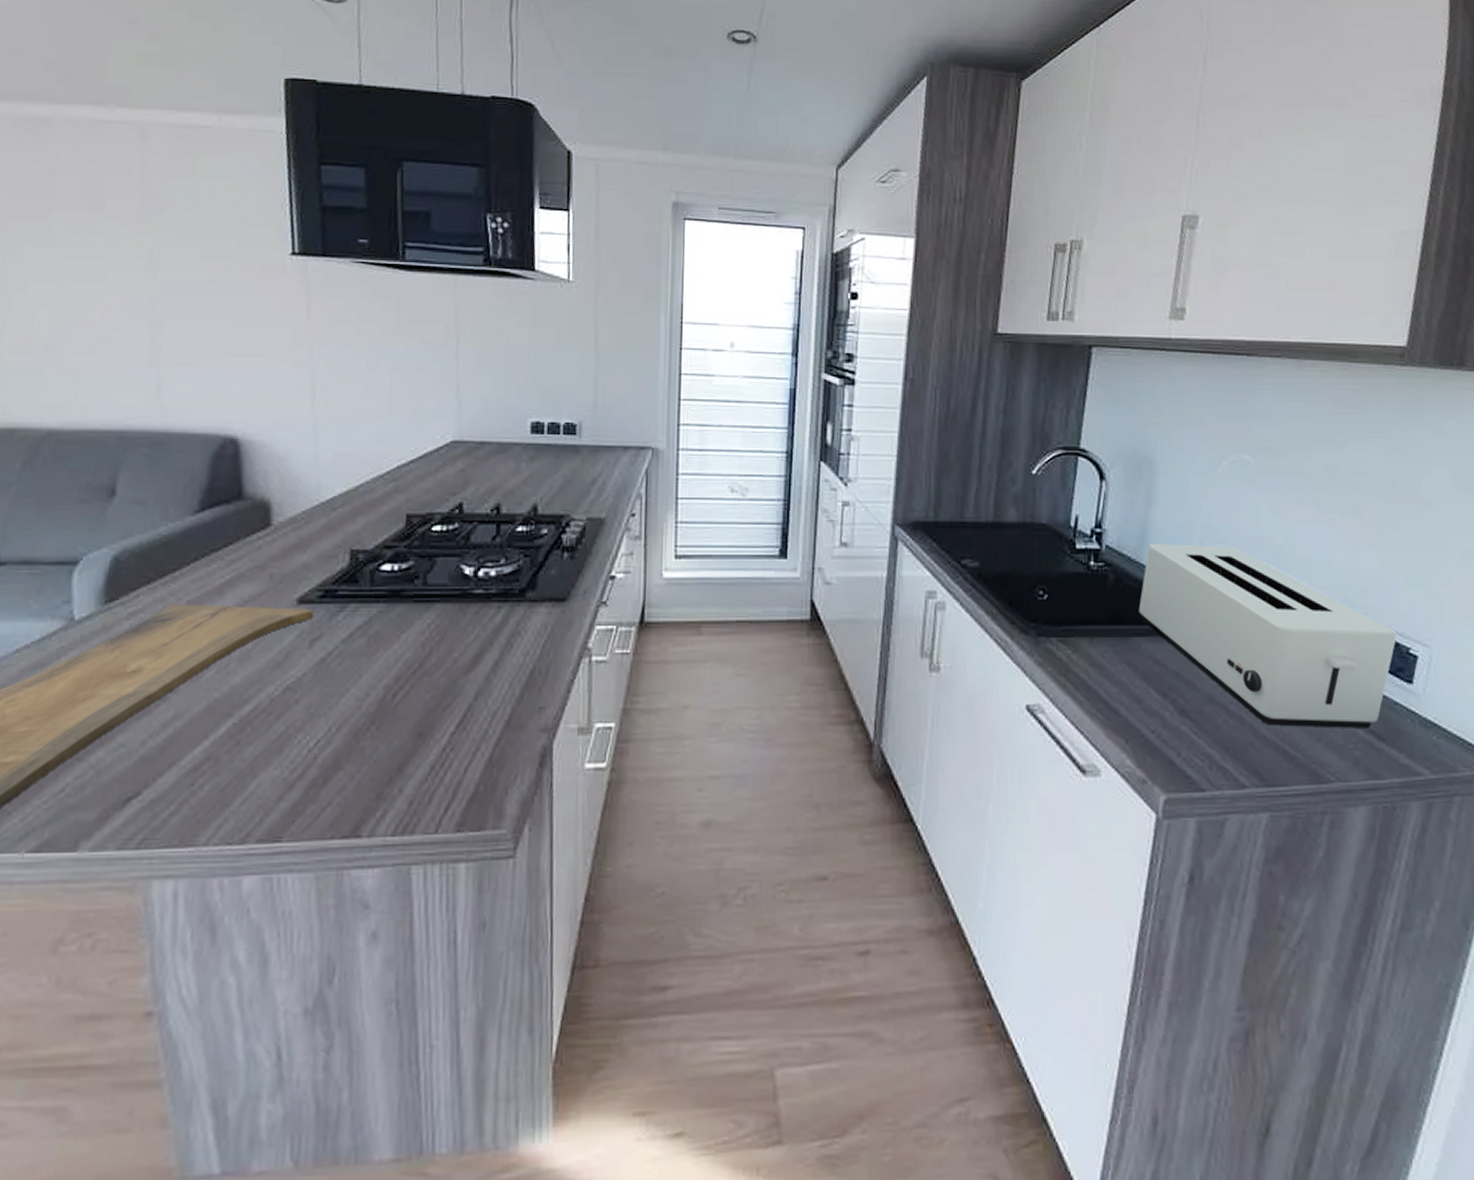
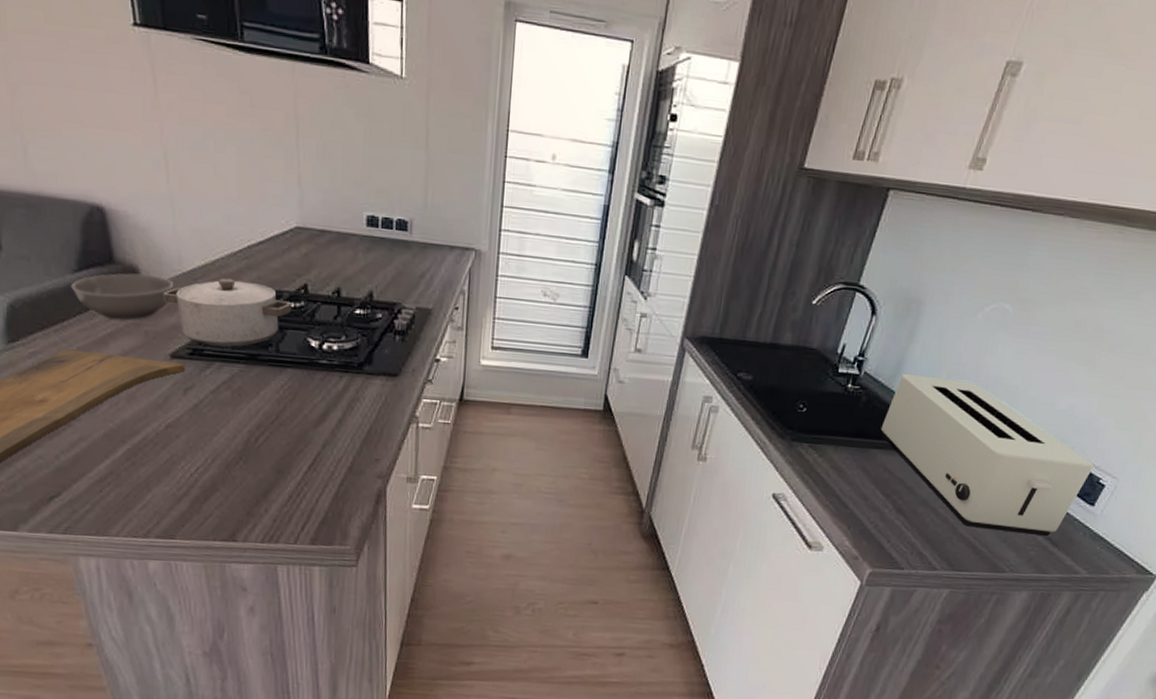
bowl: none [189,509,310,564] -> present [71,273,174,320]
cooking pot: none [295,504,444,585] -> present [163,278,292,347]

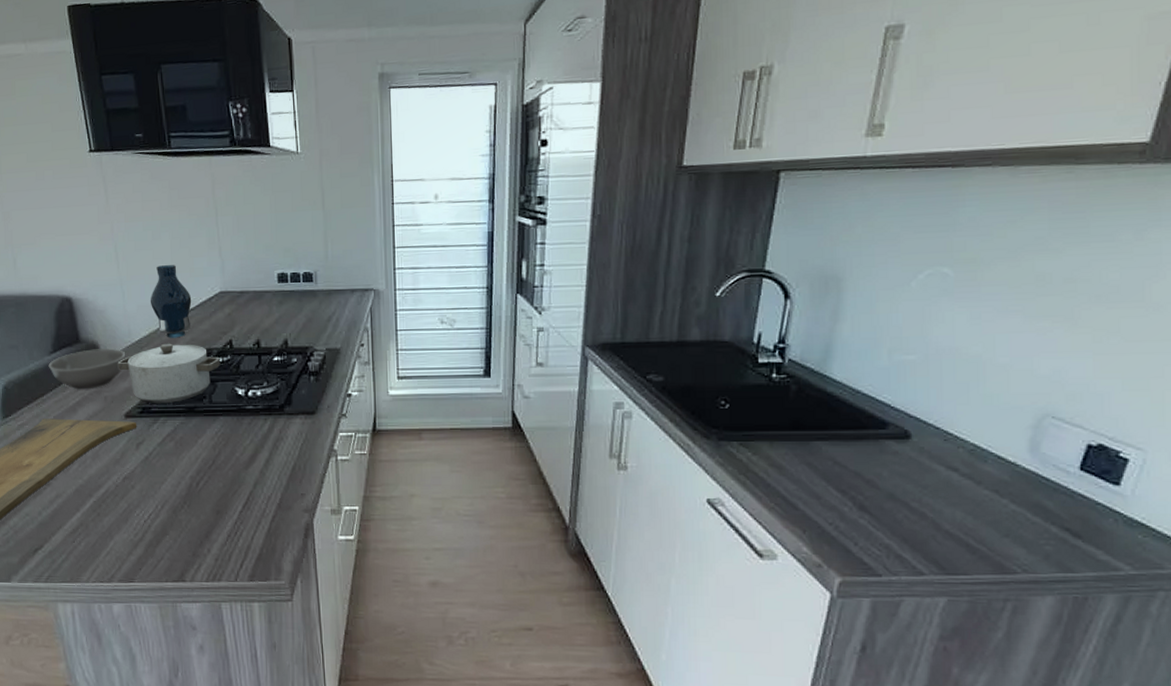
vase: none [207,184,261,274] -> present [150,265,192,338]
toaster: present [880,373,1094,536] -> none [820,355,1106,526]

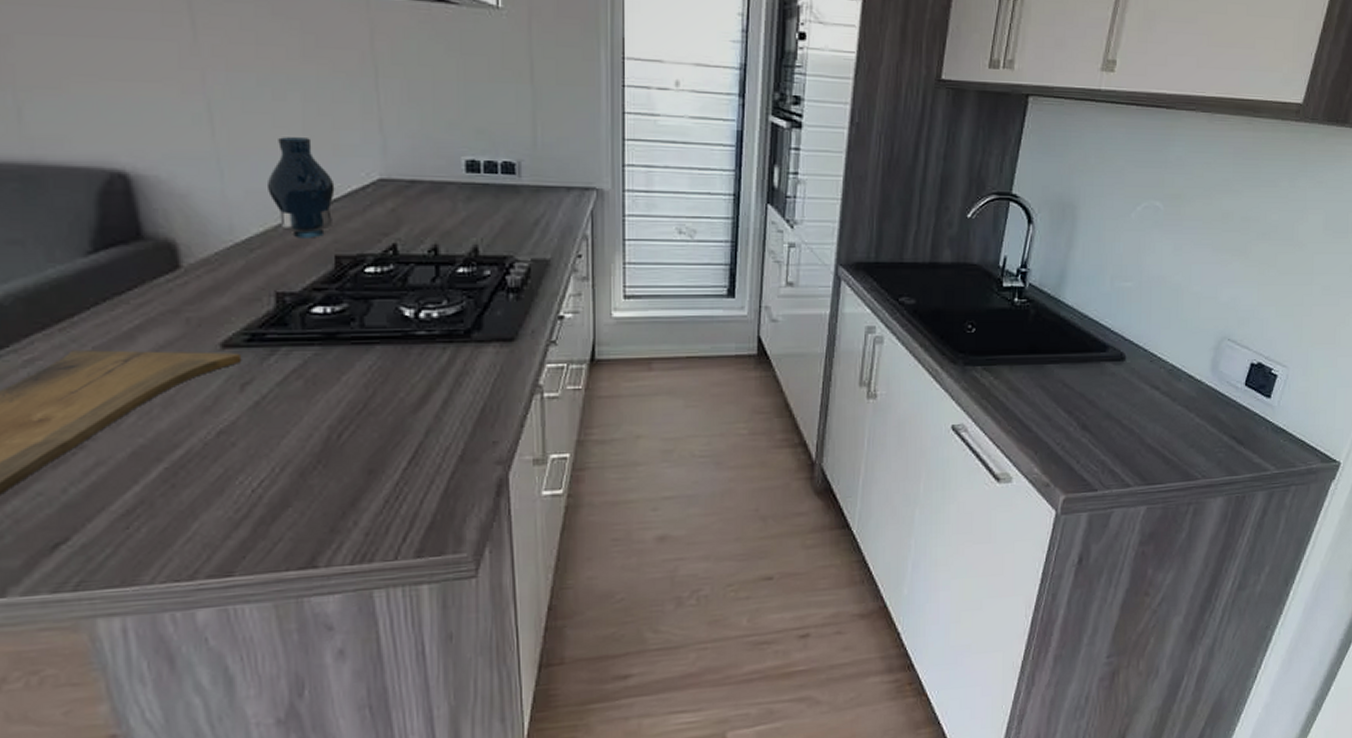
bowl: present [48,348,126,390] -> none [83,250,224,308]
cooking pot: present [117,343,221,404] -> none [209,245,378,329]

